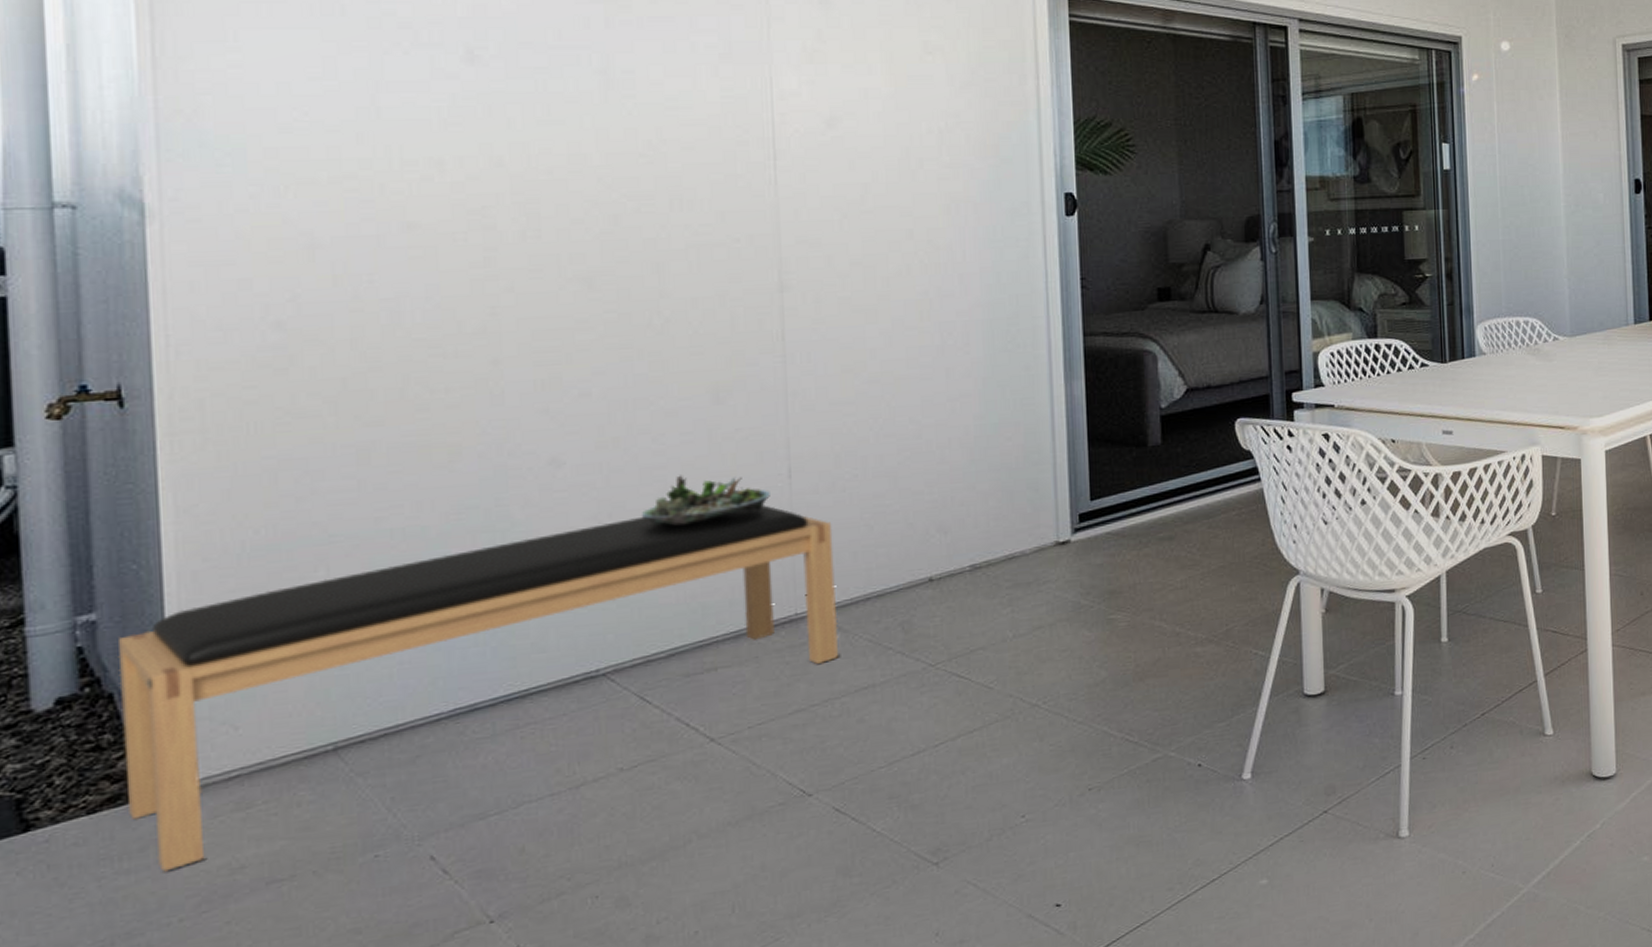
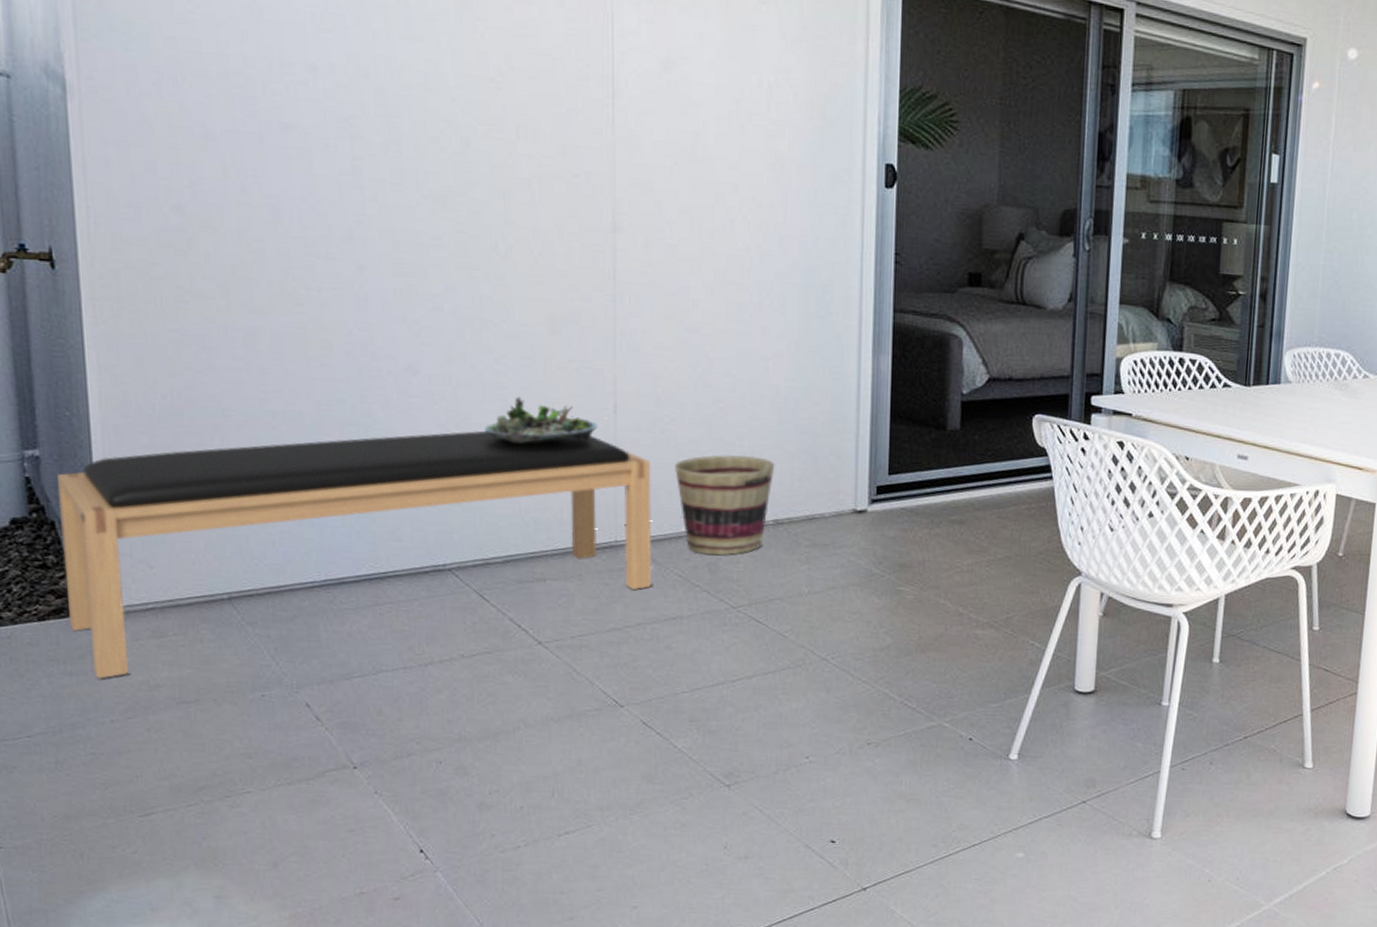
basket: none [859,502,969,614] -> present [675,455,775,556]

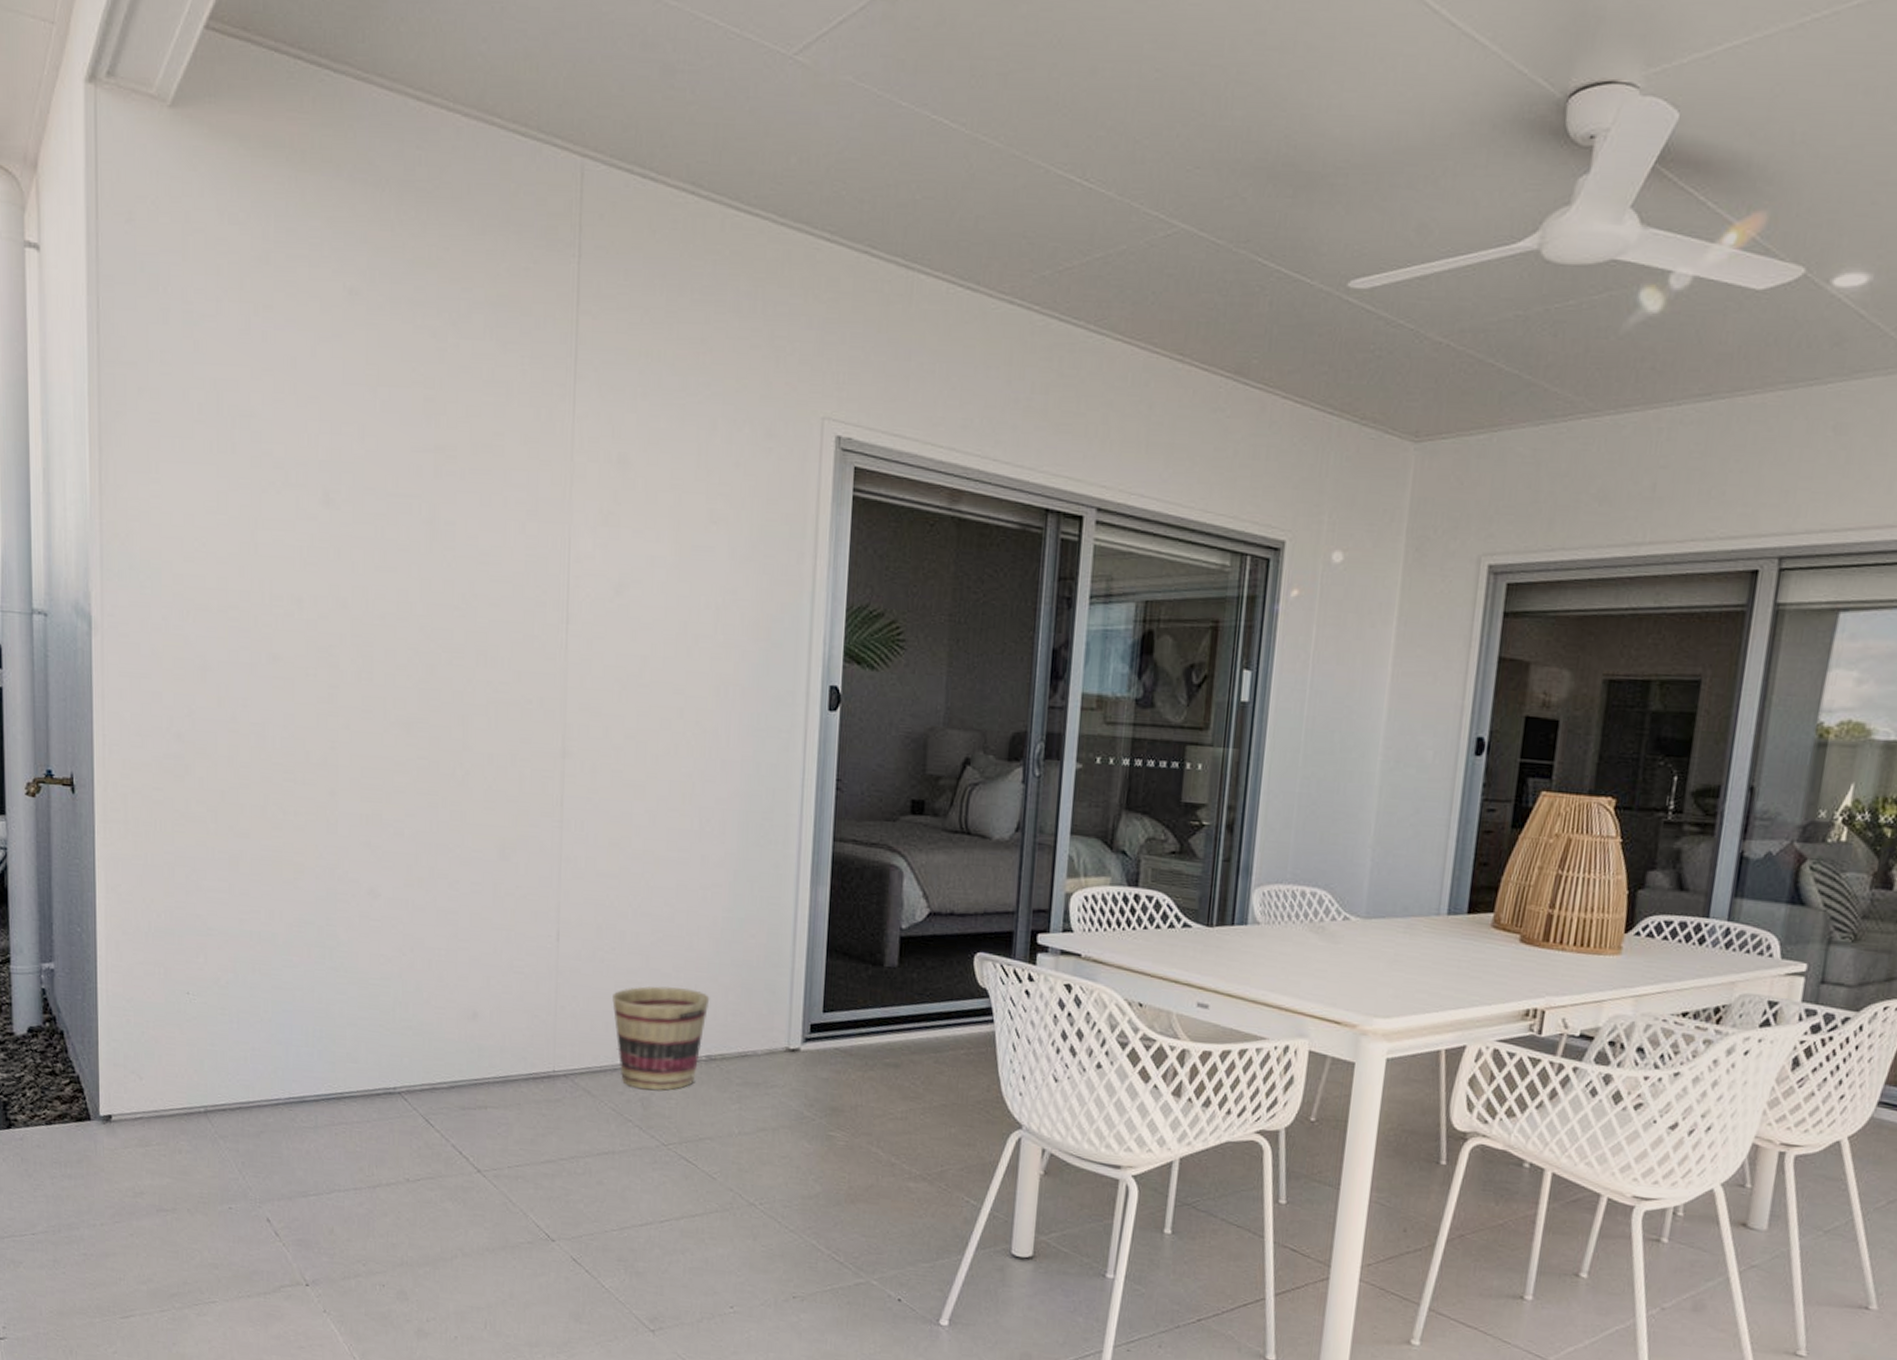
bench: present [57,430,653,679] -> none [67,955,590,1183]
succulent planter: present [485,396,597,443] -> none [437,922,541,969]

